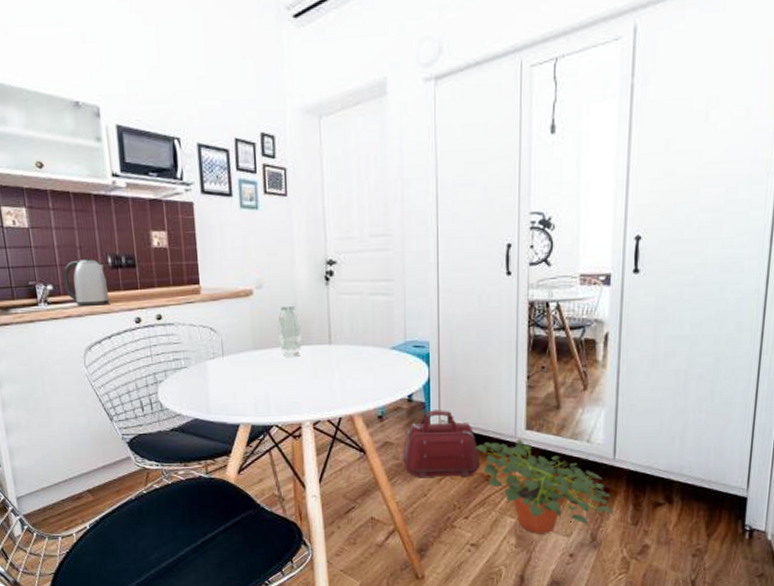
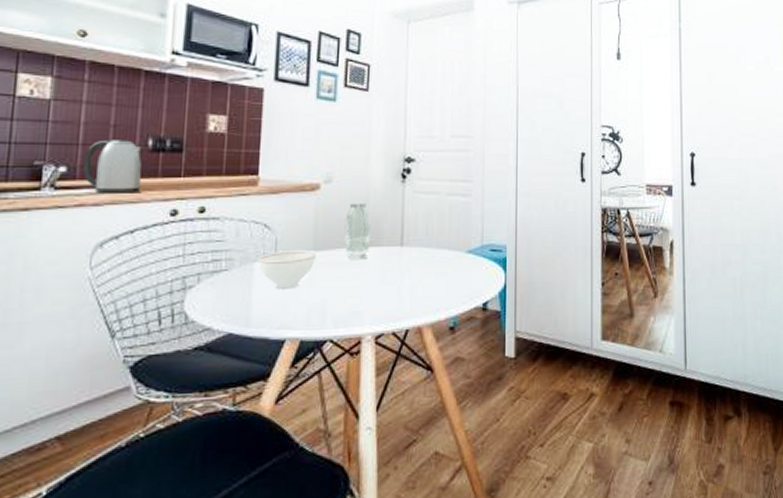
bowl: none [209,349,258,383] -> present [257,249,318,289]
handbag: present [402,410,481,478] -> none [474,319,557,400]
potted plant: present [475,440,614,534] -> none [552,352,689,460]

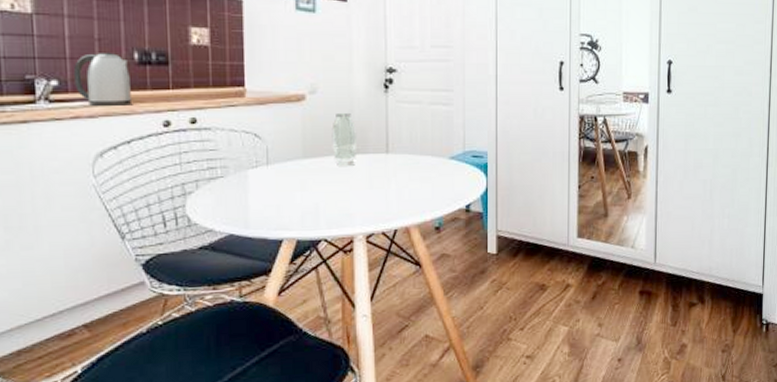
bowl: present [257,249,318,289] -> none [251,157,308,194]

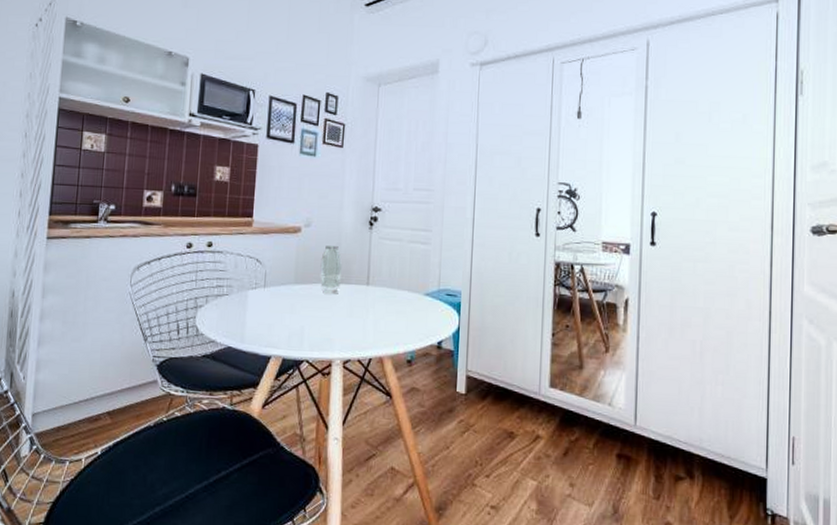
kettle: present [74,52,133,107] -> none [127,184,167,229]

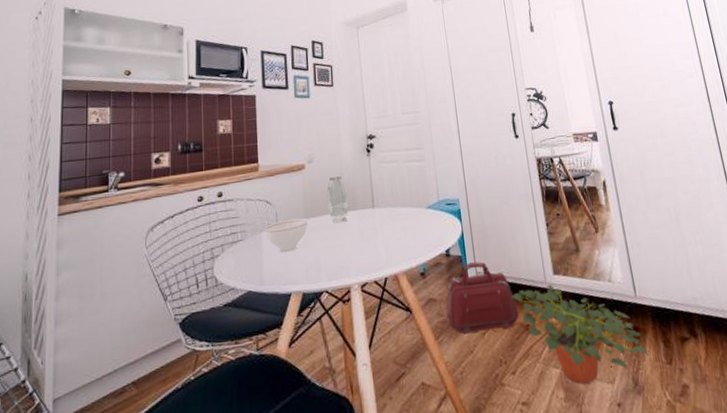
bowl: none [251,281,298,315] -> present [264,218,309,252]
handbag: none [427,359,505,432] -> present [445,262,519,334]
potted plant: none [500,397,636,501] -> present [511,285,649,384]

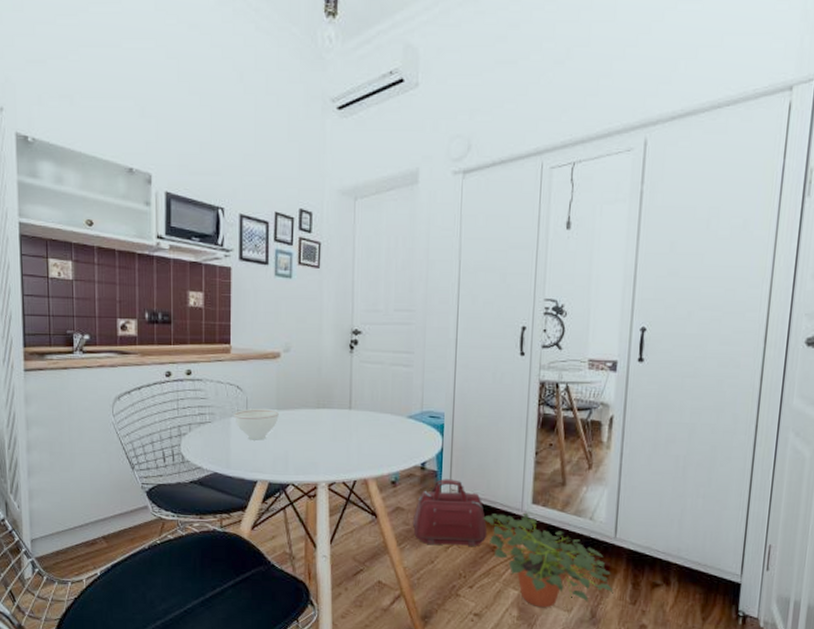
vase: present [327,176,348,224] -> none [301,371,324,420]

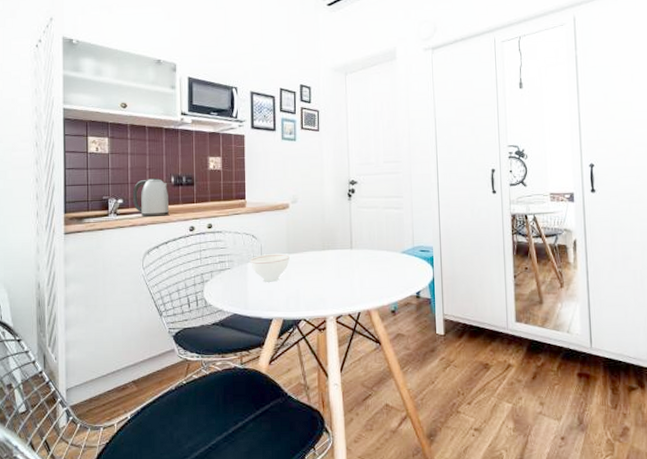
kettle: none [101,312,143,359] -> present [133,177,170,218]
handbag: present [412,479,488,546] -> none [412,305,480,367]
potted plant: present [483,513,613,608] -> none [474,331,596,418]

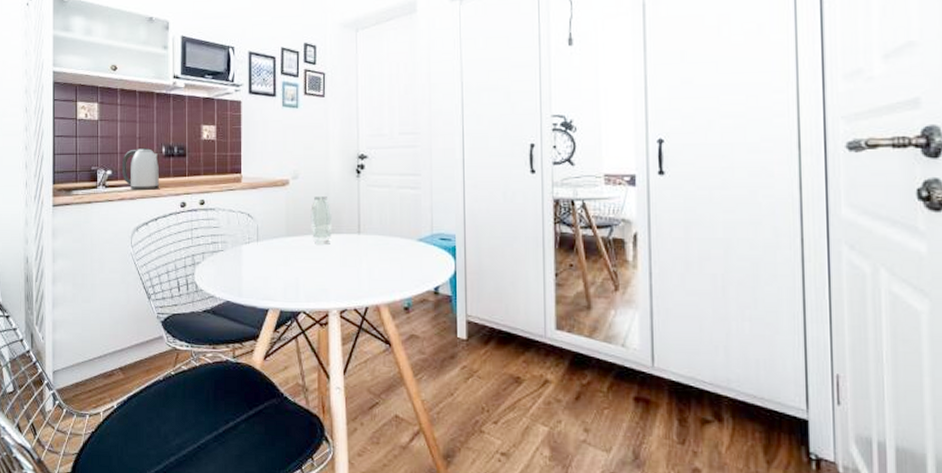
bowl: present [249,253,291,282] -> none [244,235,290,268]
vase: none [308,218,328,261] -> present [310,197,333,246]

